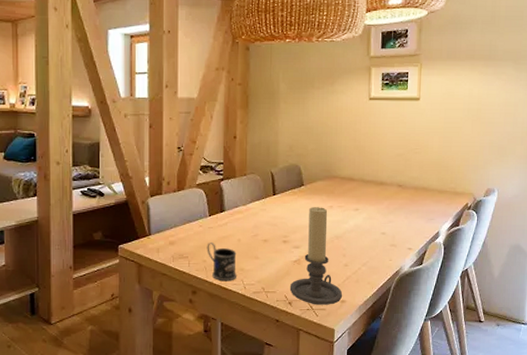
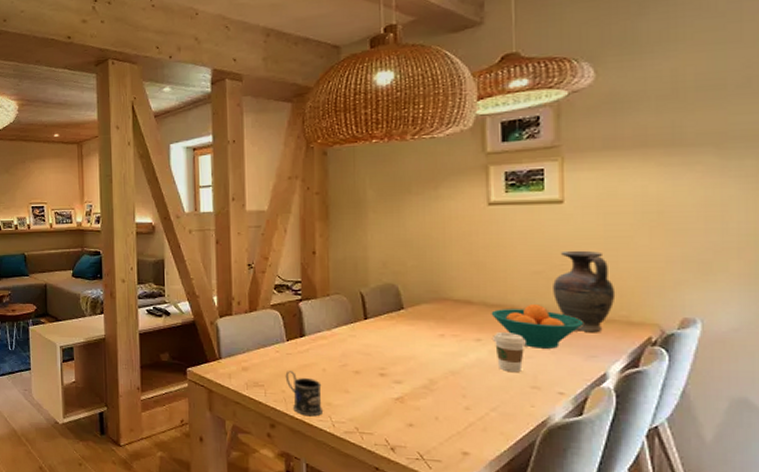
candle holder: present [289,207,343,305] -> none [391,335,465,457]
fruit bowl: none [366,179,428,215] -> present [491,303,585,349]
coffee cup: none [367,203,389,235] -> present [493,332,526,373]
vase: none [409,137,449,200] -> present [553,250,616,332]

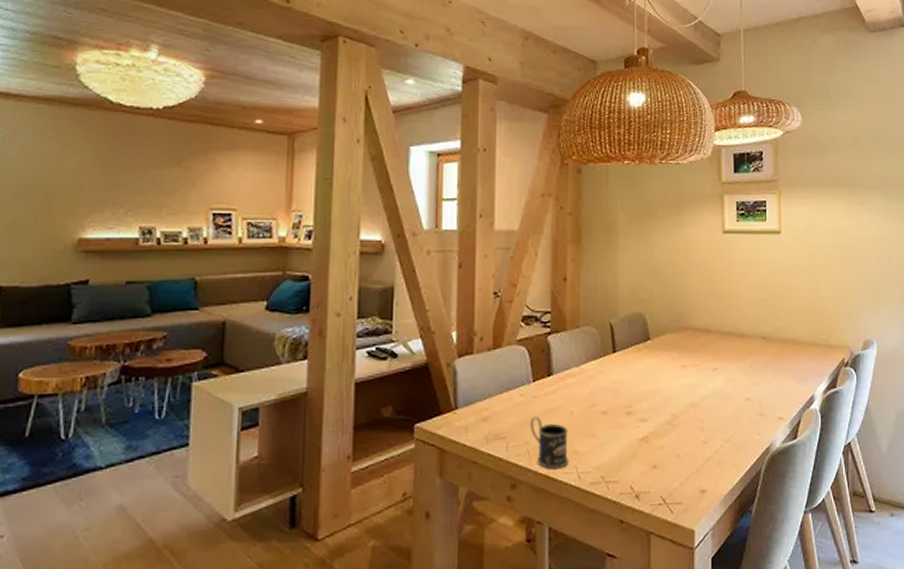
fruit bowl: present [491,303,585,349] -> none [725,330,797,375]
coffee cup: present [493,332,526,373] -> none [727,360,753,401]
vase: present [553,250,616,332] -> none [774,278,819,356]

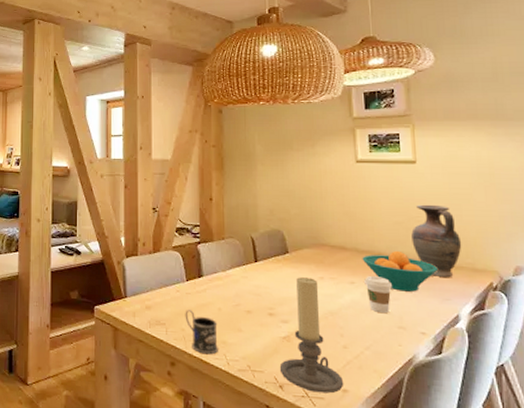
candle holder: none [636,367,703,498] -> present [279,277,344,394]
fruit bowl: none [725,330,797,375] -> present [362,250,439,292]
coffee cup: none [727,360,753,401] -> present [364,276,392,314]
vase: none [774,278,819,356] -> present [411,204,462,277]

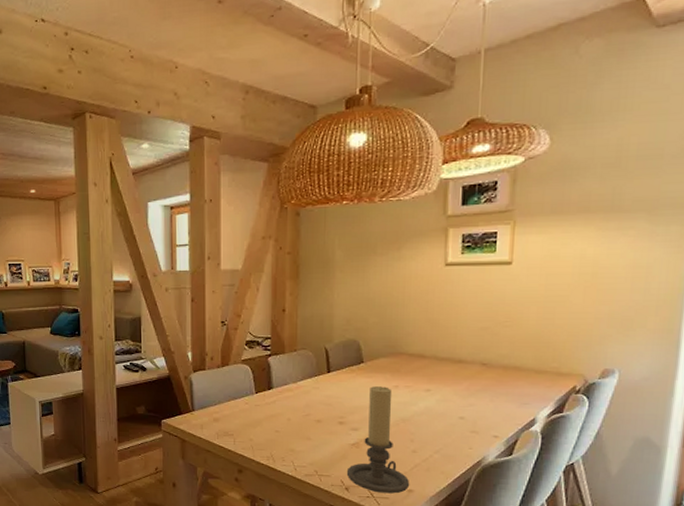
mug: present [185,310,218,355] -> none [253,421,286,462]
fruit bowl: present [362,250,439,292] -> none [440,357,521,397]
coffee cup: present [364,276,392,314] -> none [441,383,469,419]
vase: present [411,204,462,277] -> none [496,308,550,382]

